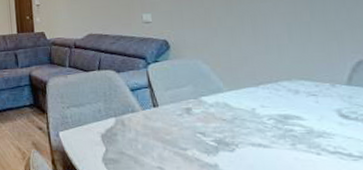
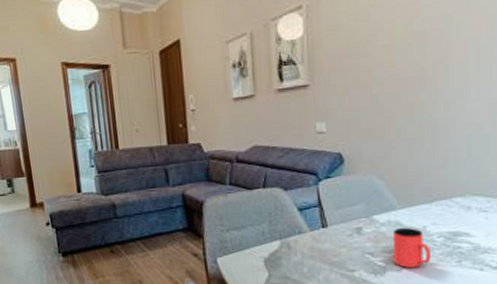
cup: none [221,109,264,149] -> present [392,227,432,268]

